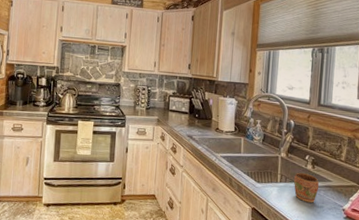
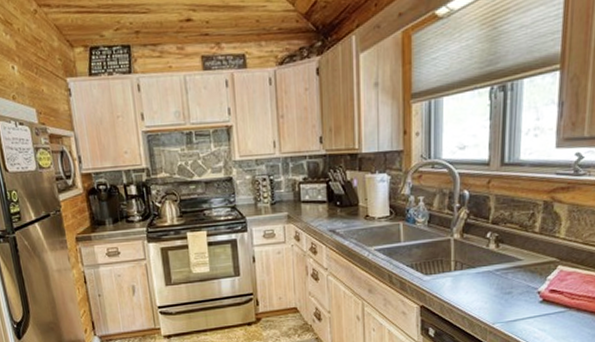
mug: present [294,172,319,203] -> none [473,254,506,290]

